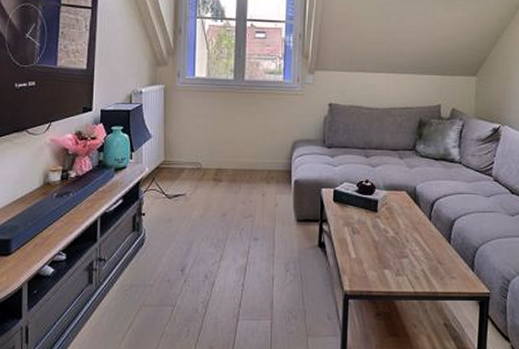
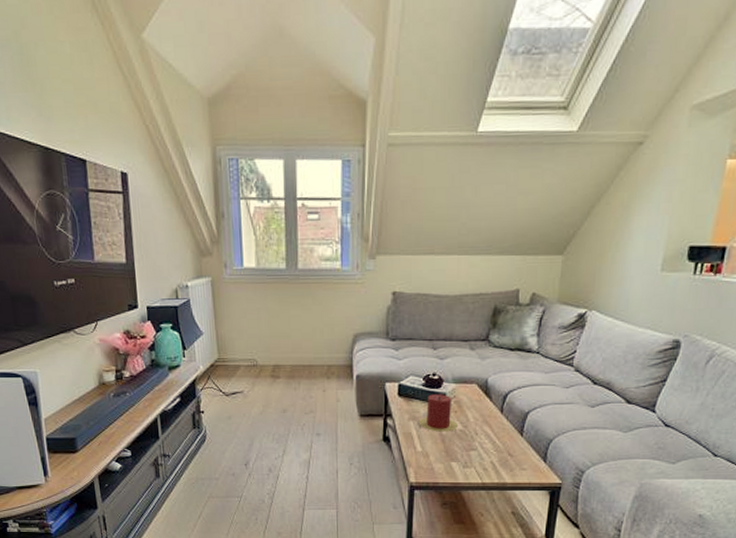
candle: none [352,201,389,238] -> present [418,394,458,432]

